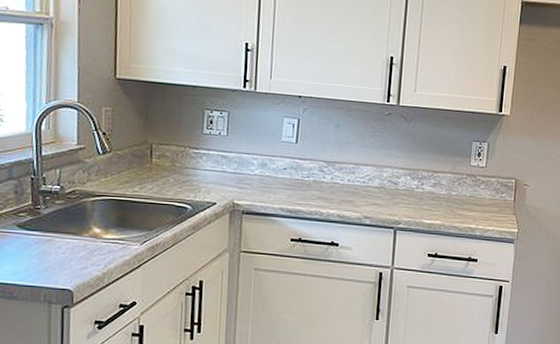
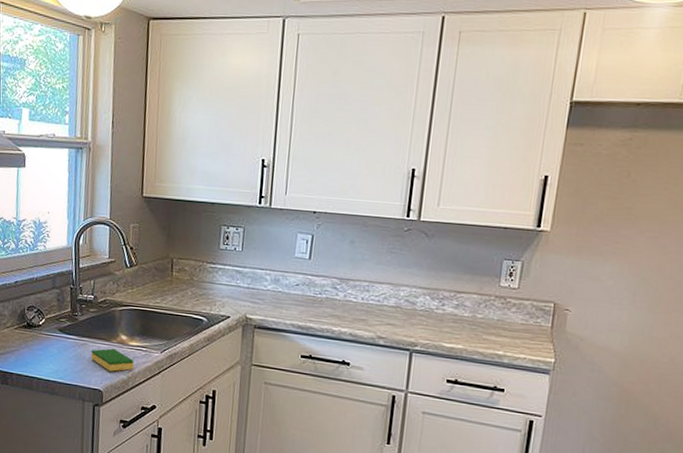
dish sponge: none [57,243,110,269] -> present [91,348,134,372]

